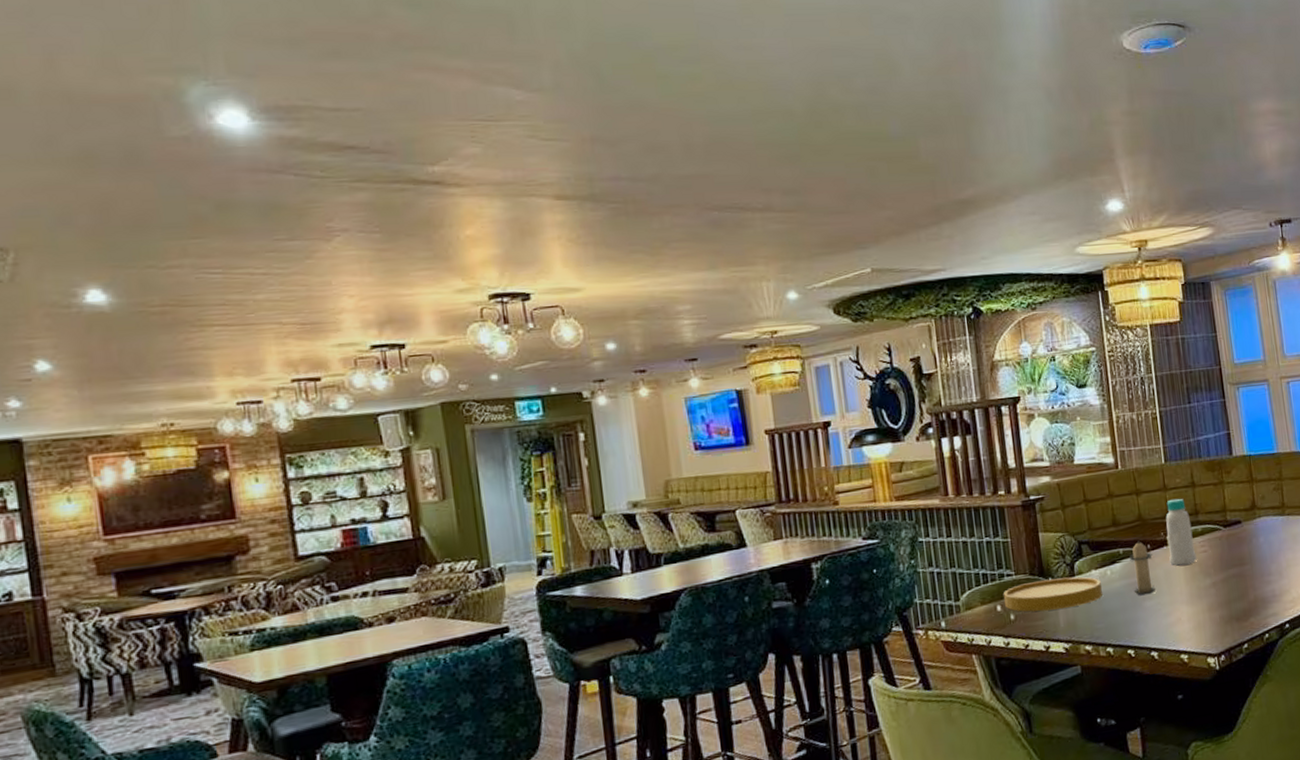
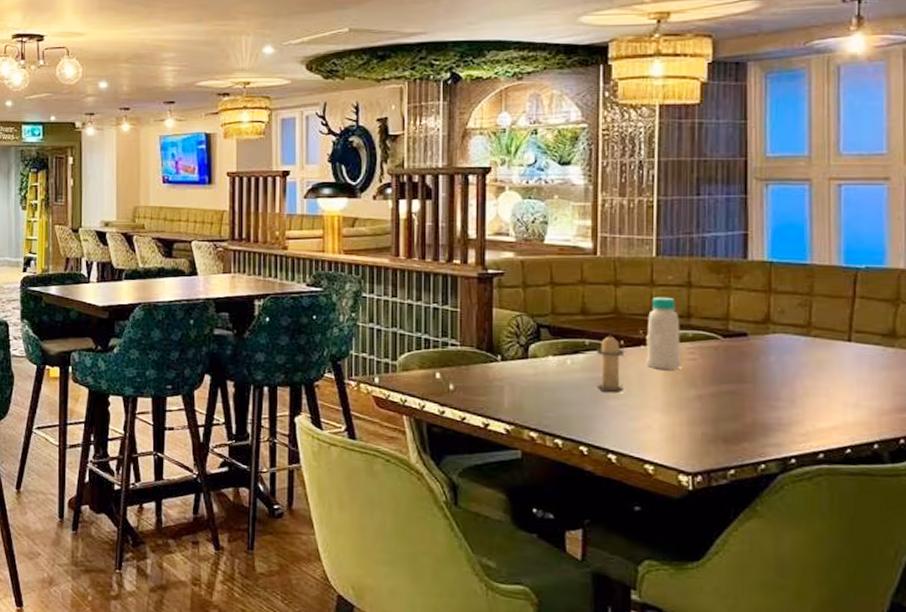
plate: present [1003,576,1102,612] -> none [444,356,558,390]

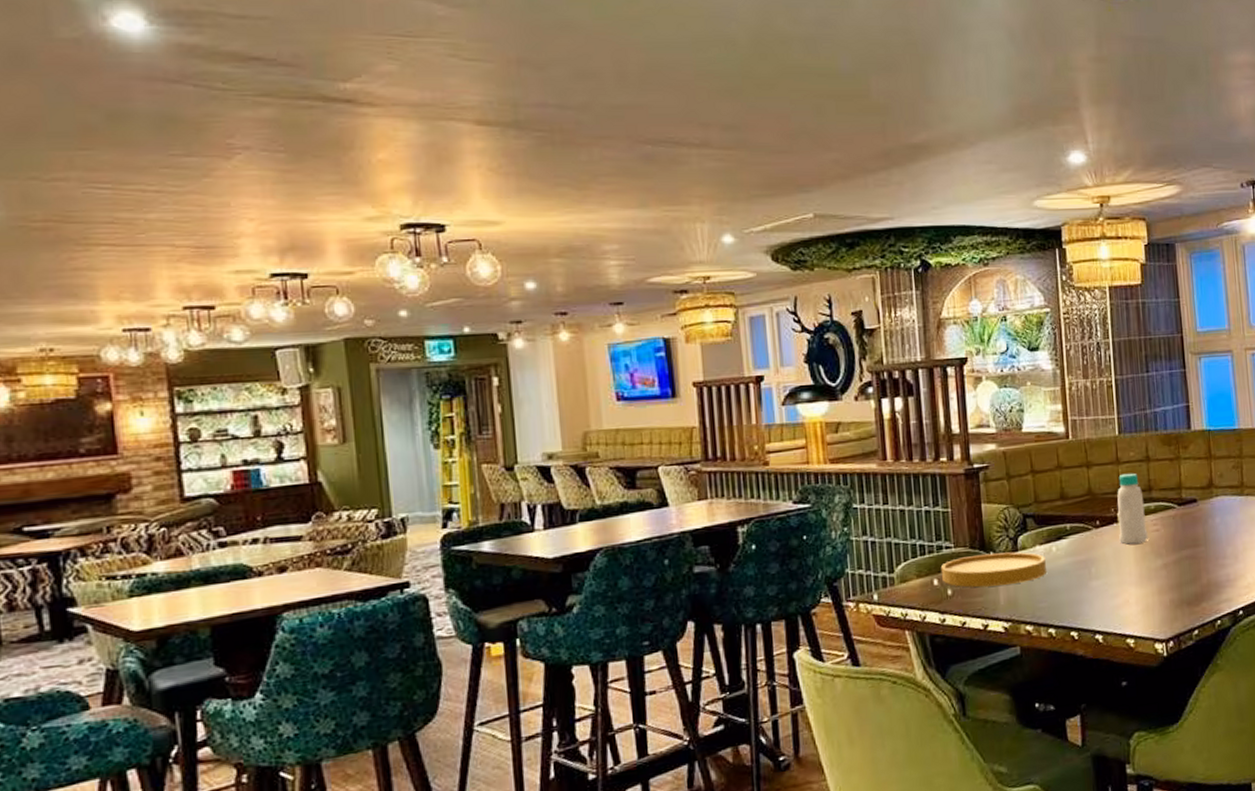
plate: none [444,356,558,390] -> present [940,552,1046,588]
candle: present [595,335,625,393] -> none [1076,516,1104,575]

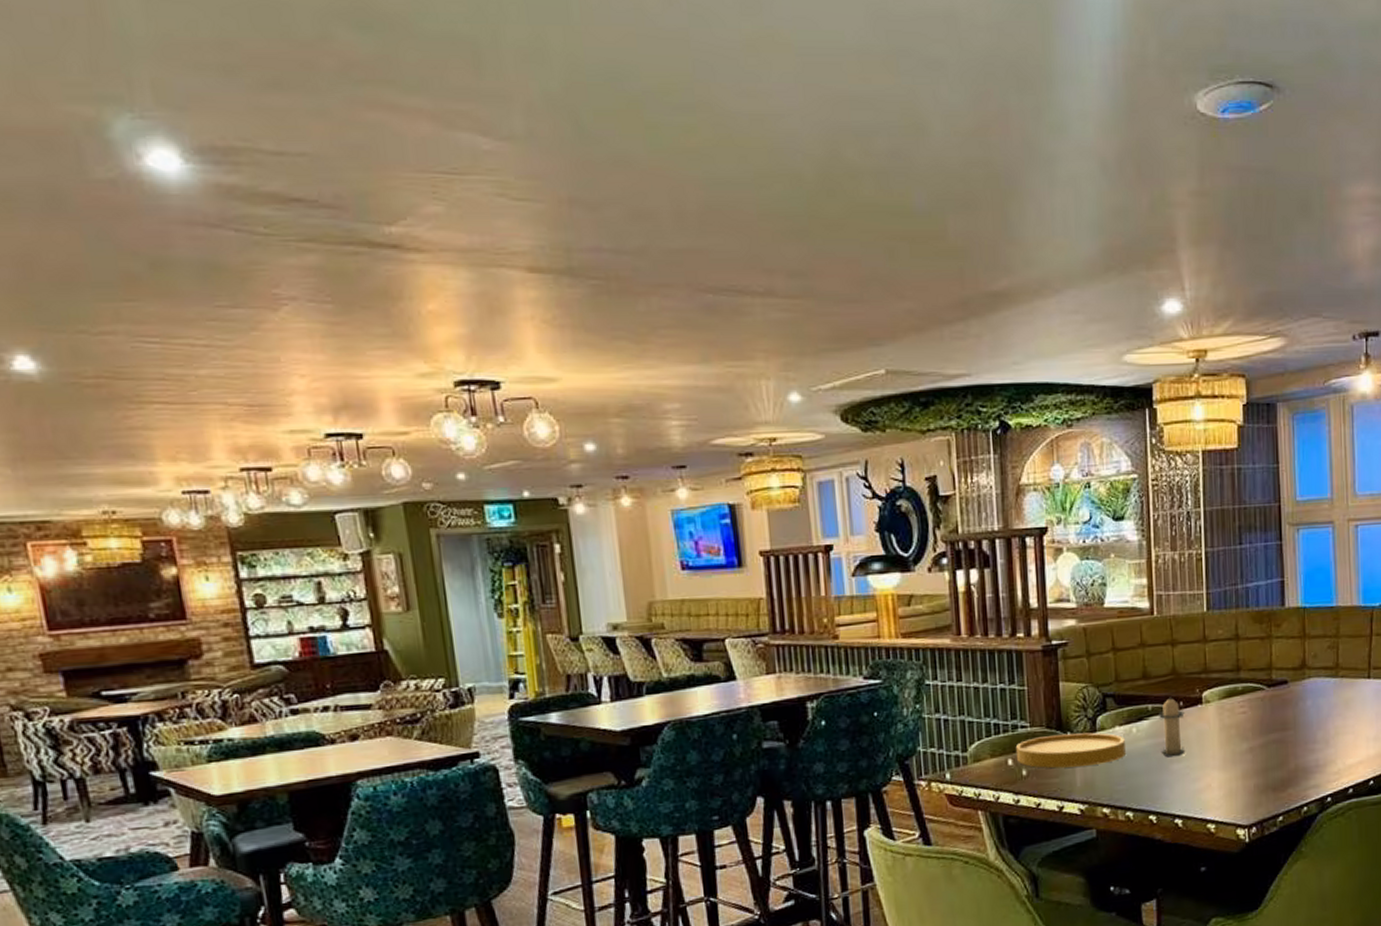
candle: none [1076,516,1104,575] -> present [1157,697,1186,757]
bottle: present [1117,473,1148,545] -> none [1203,652,1234,727]

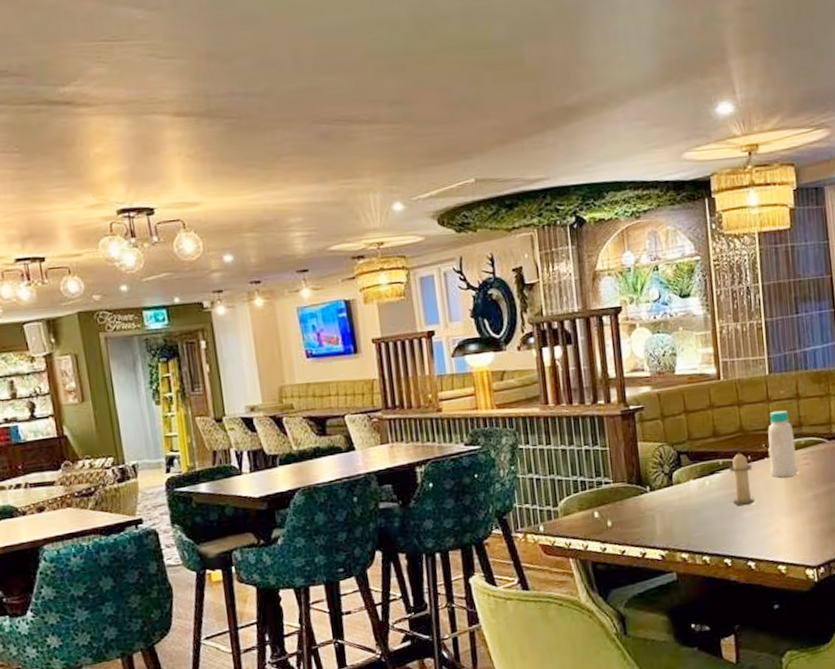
plate: present [1015,732,1126,768] -> none [600,486,700,519]
bottle: none [1203,652,1234,727] -> present [768,410,799,478]

